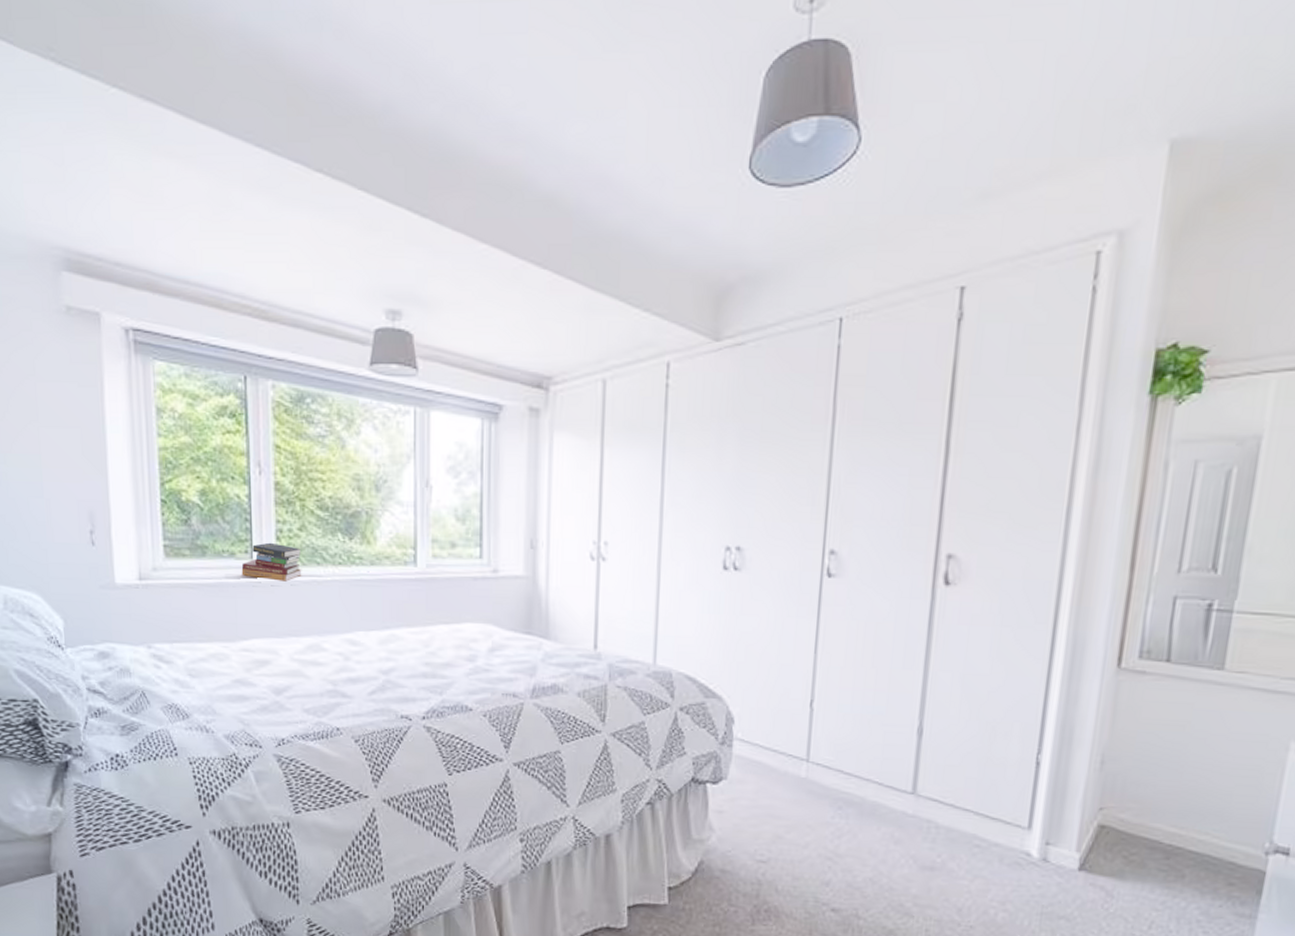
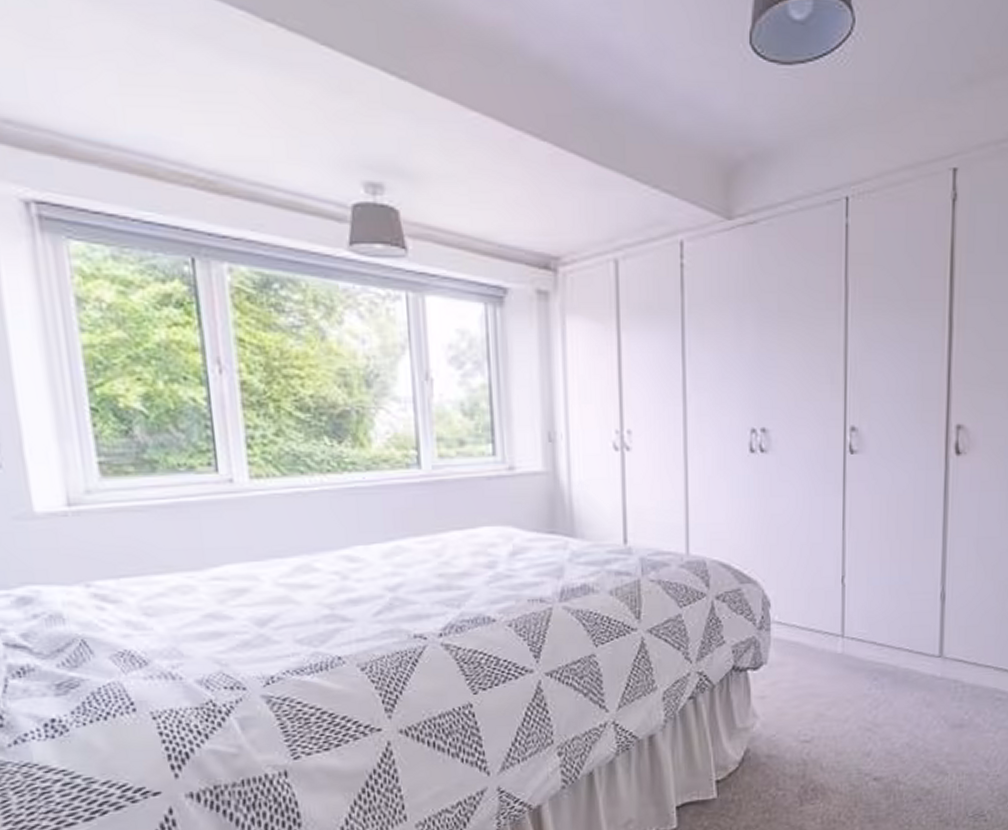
books: present [241,542,302,582] -> none [204,451,283,496]

